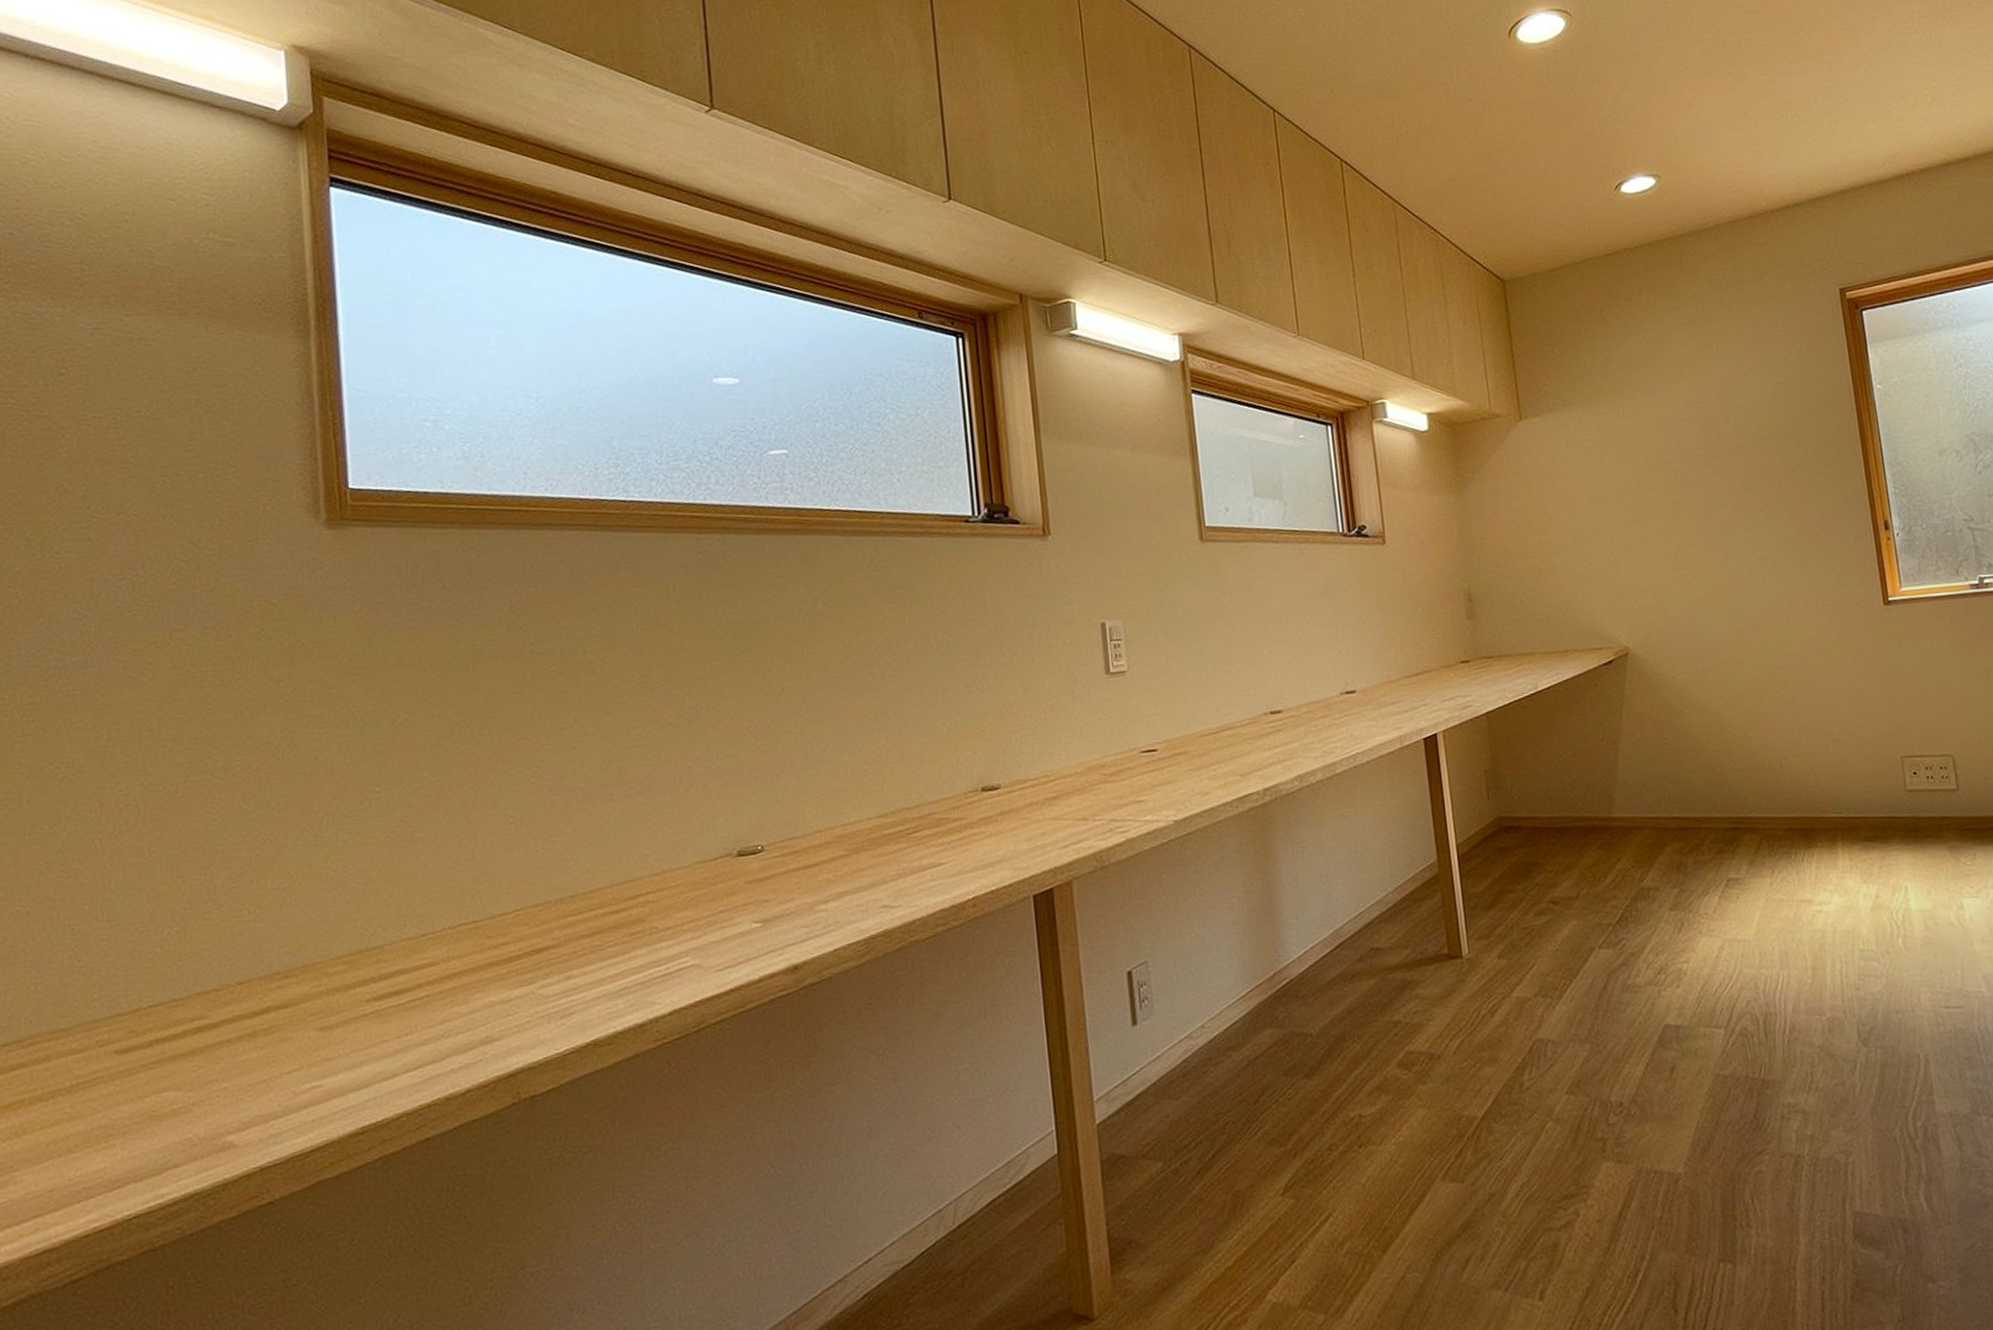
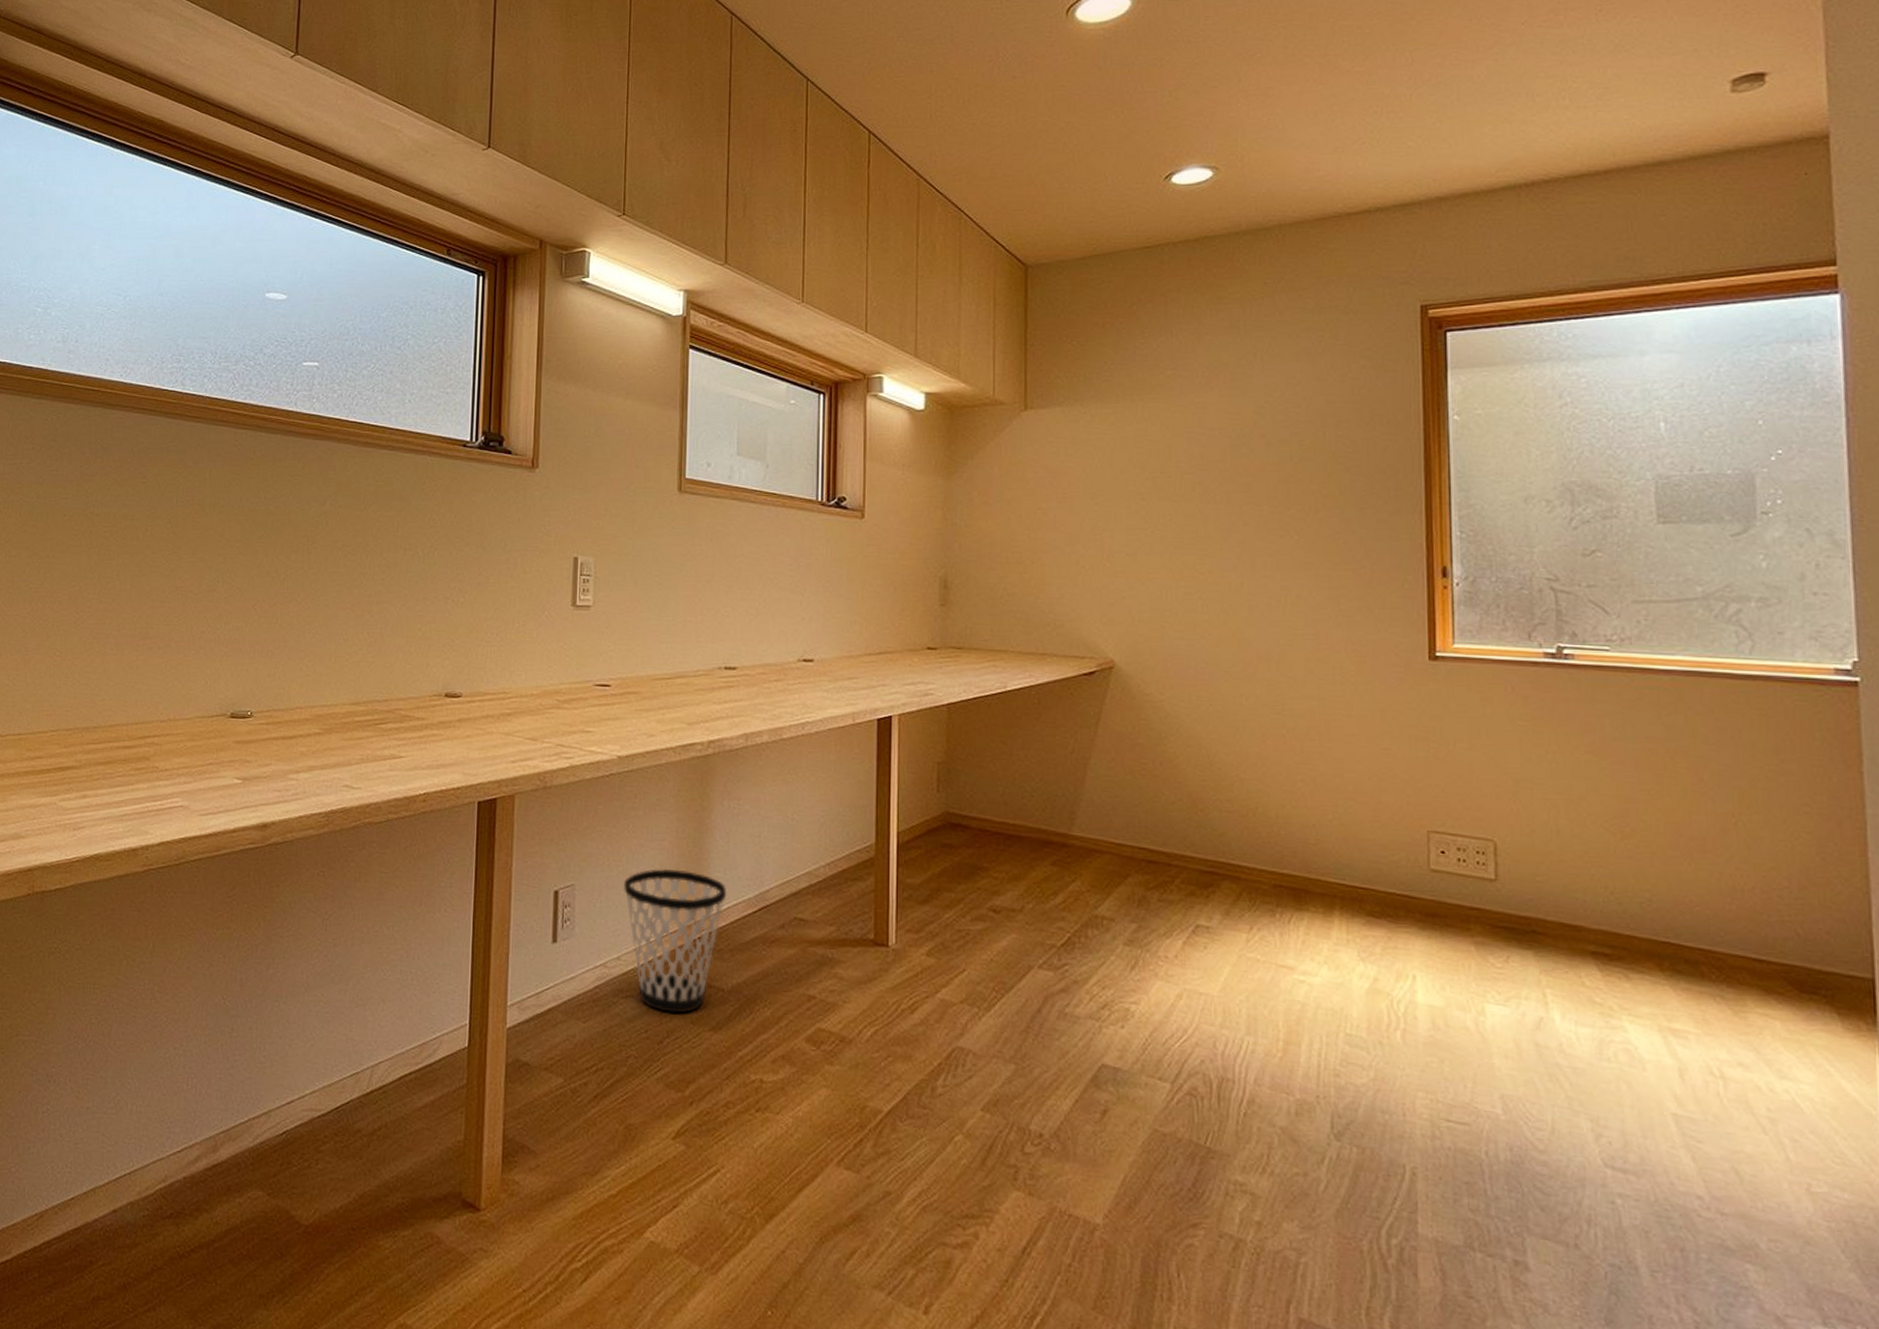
wastebasket: none [1198,923,1303,1071] -> present [624,868,727,1014]

